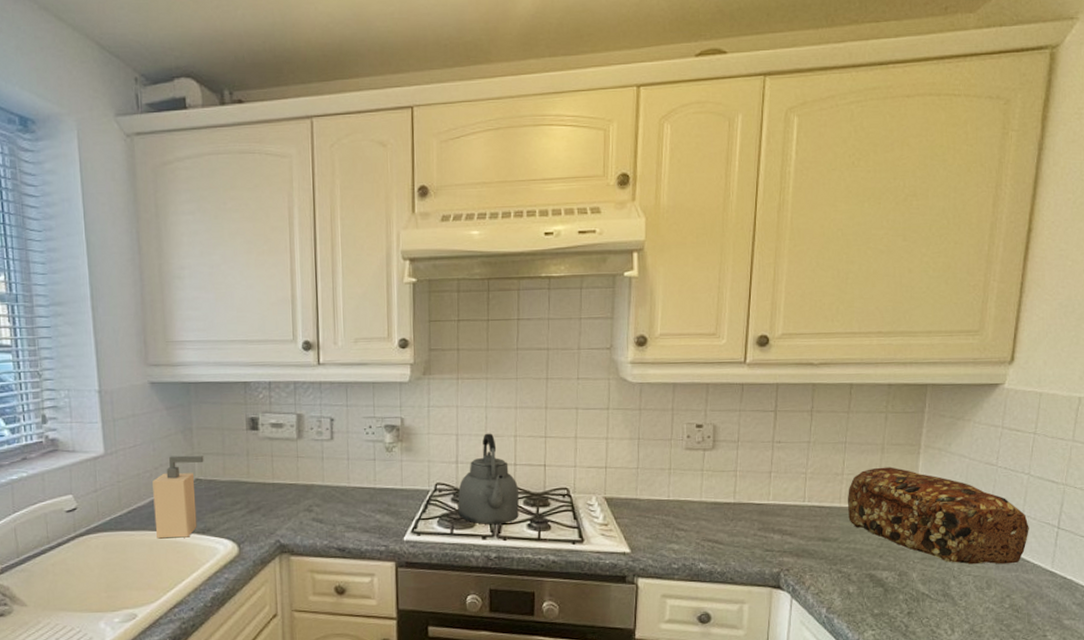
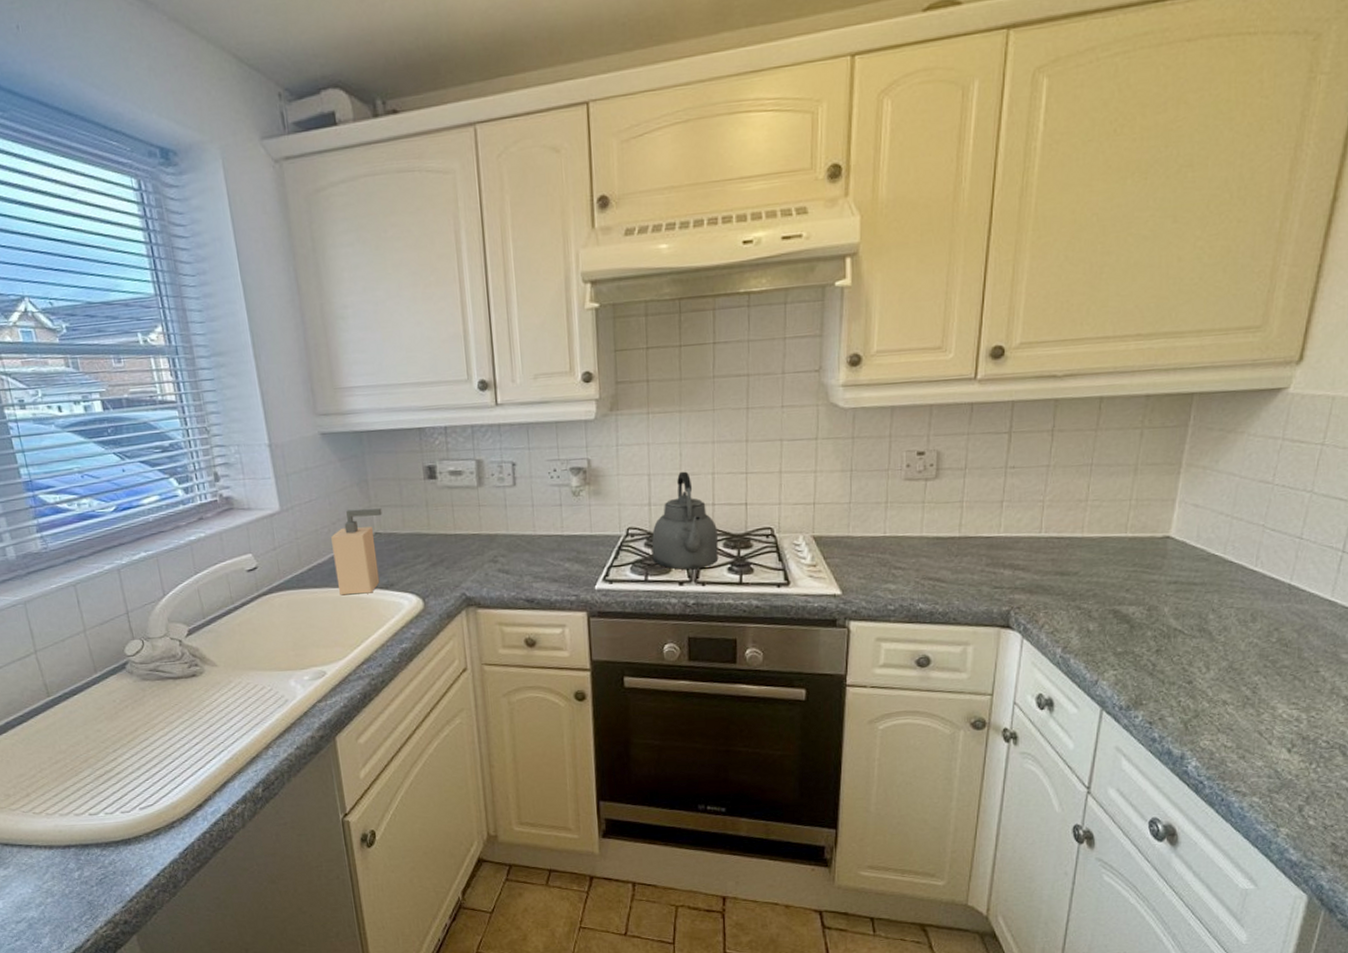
bread loaf: present [847,467,1029,565] -> none [1090,490,1308,596]

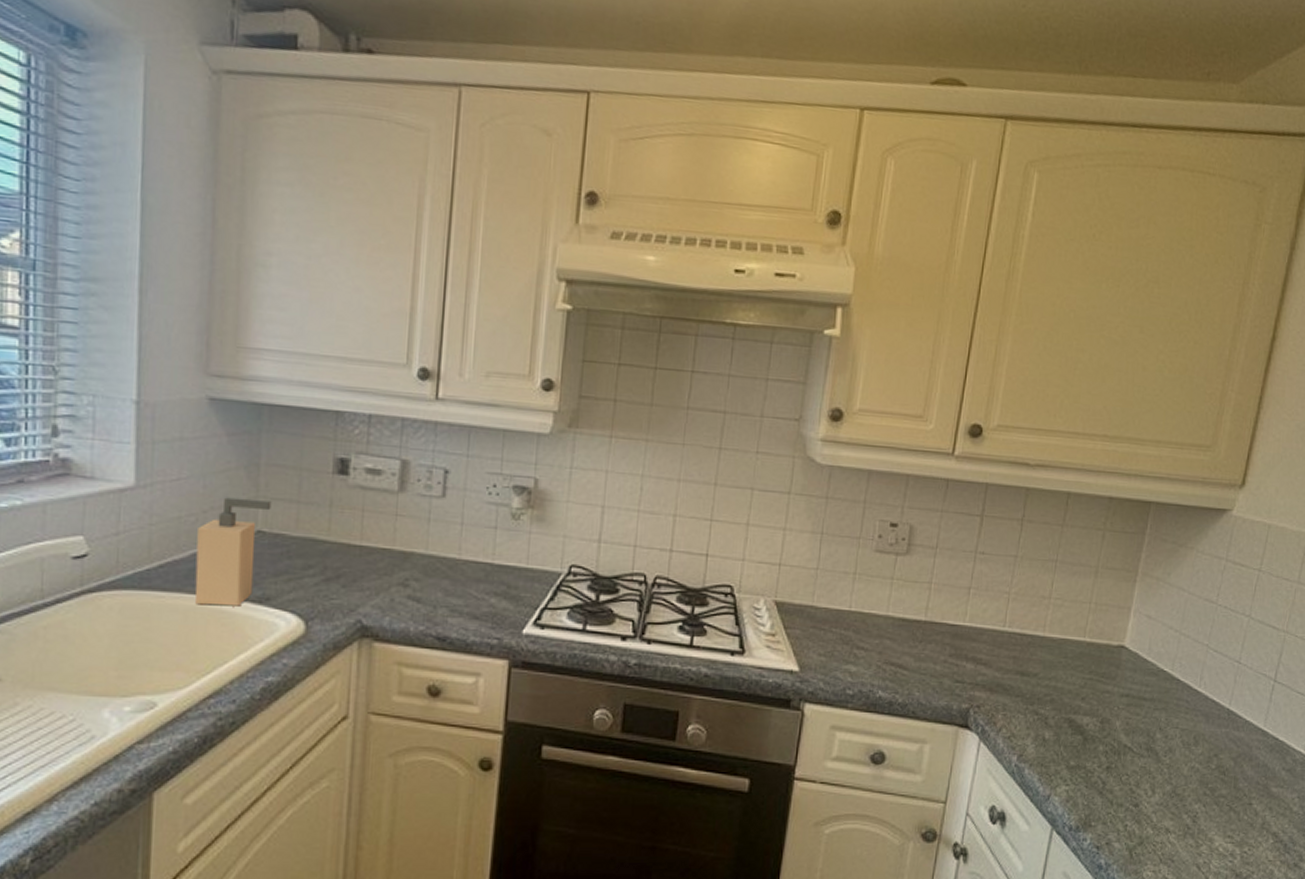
kettle: present [652,471,719,570] -> none [594,508,673,624]

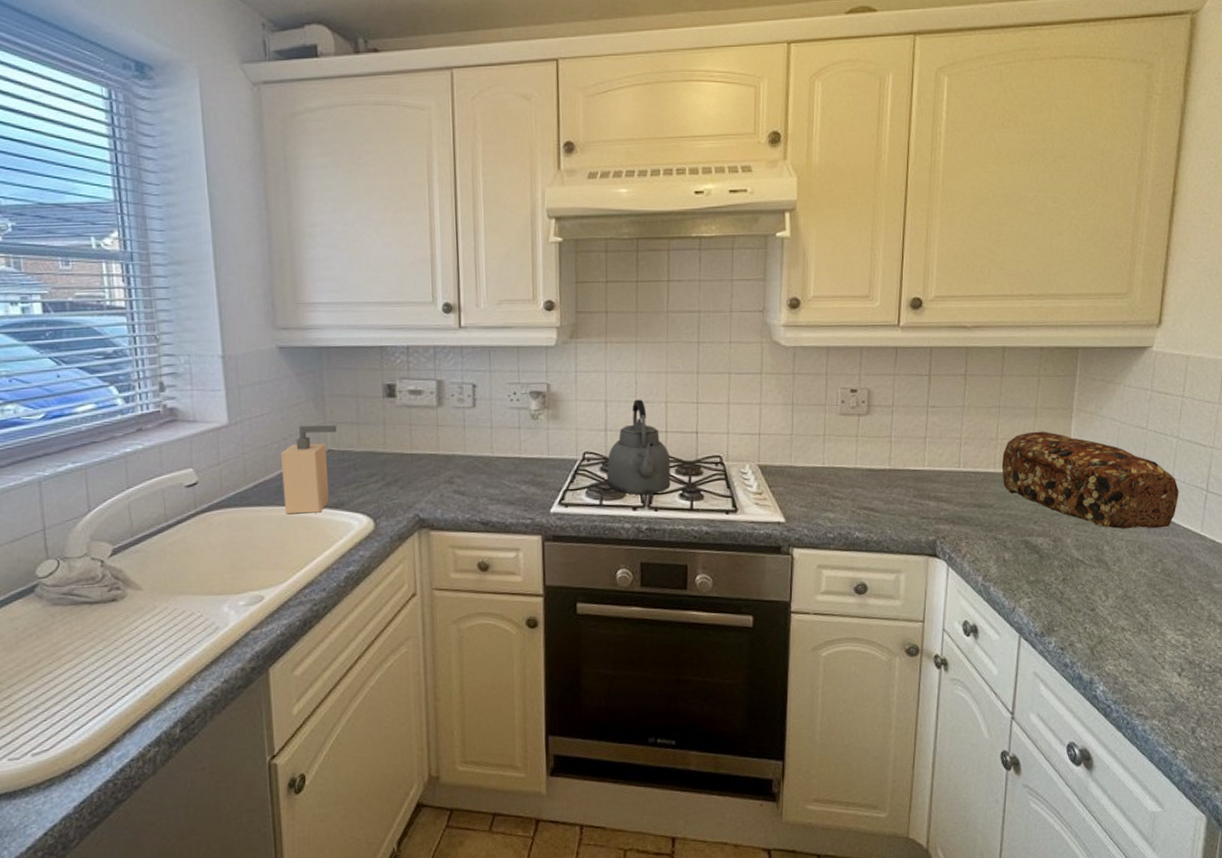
kettle: none [594,508,673,624] -> present [607,399,671,496]
bread loaf: none [1051,593,1245,718] -> present [1001,431,1179,529]

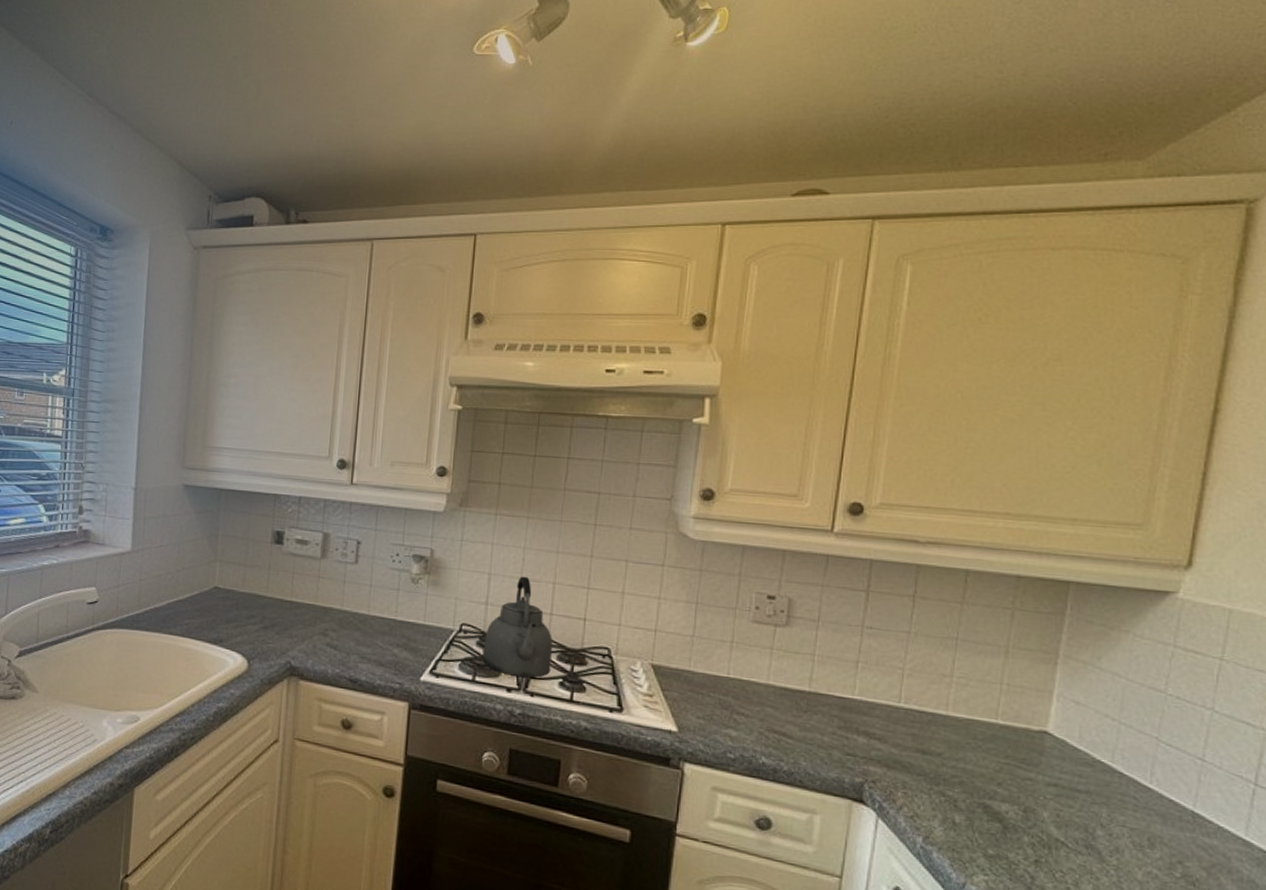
soap dispenser: present [281,424,337,515] -> none [169,560,226,646]
bread loaf: present [1001,431,1179,529] -> none [956,674,1212,822]

